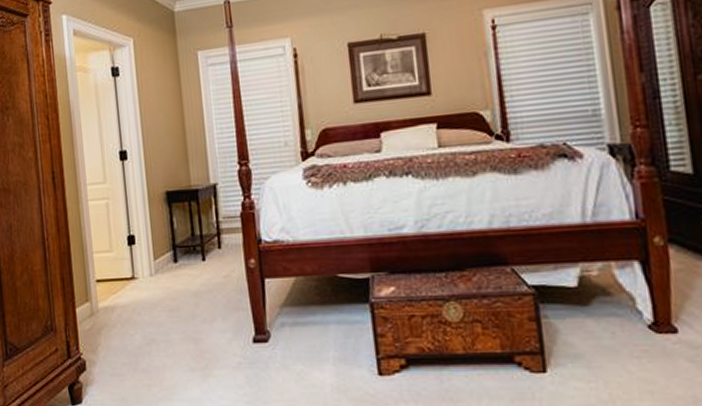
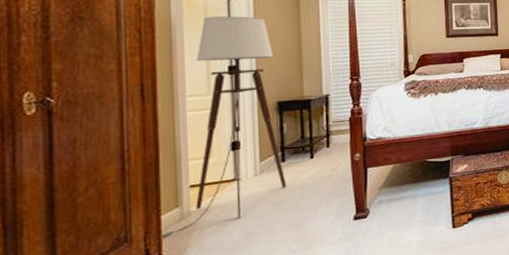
floor lamp: none [77,94,181,333] -> present [161,16,287,239]

